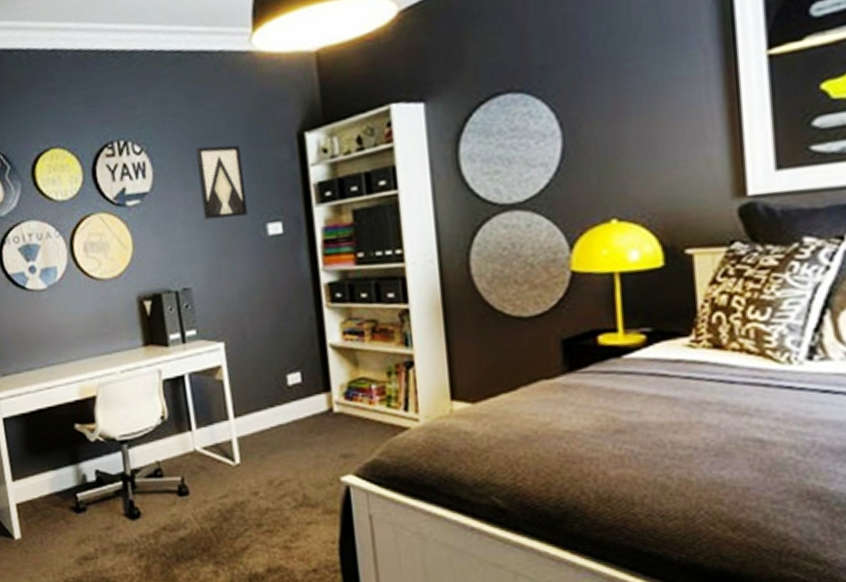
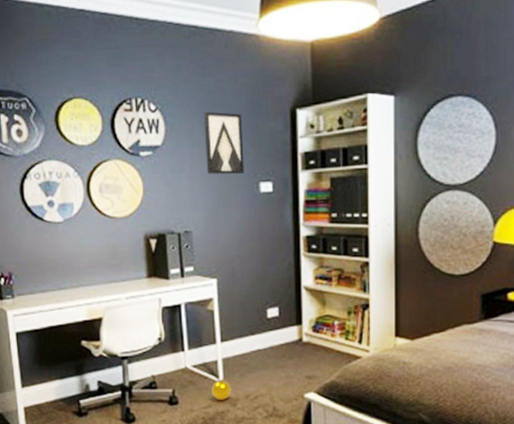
ball: none [227,464,251,488] -> present [212,380,232,400]

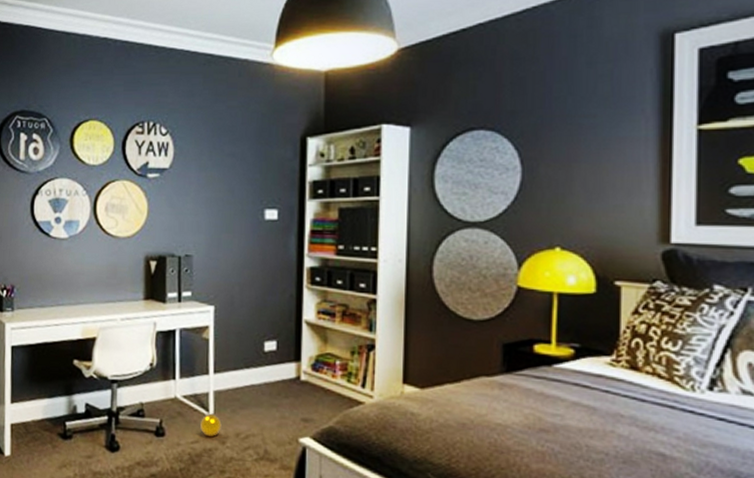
wall art: present [203,111,245,174] -> none [212,136,251,200]

